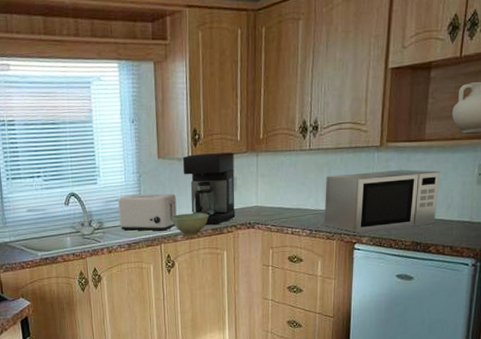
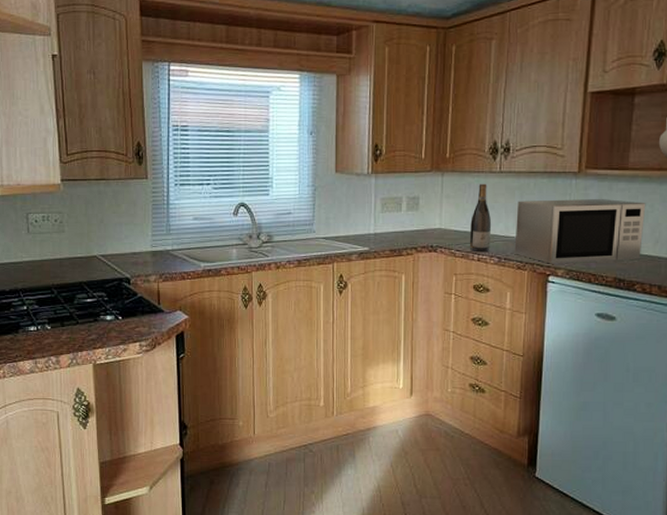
toaster: present [118,193,177,231] -> none [290,209,352,249]
bowl: present [171,212,210,236] -> none [346,232,388,256]
coffee maker: present [182,152,236,226] -> none [361,170,417,246]
wine bottle: none [283,161,303,227] -> present [469,183,492,253]

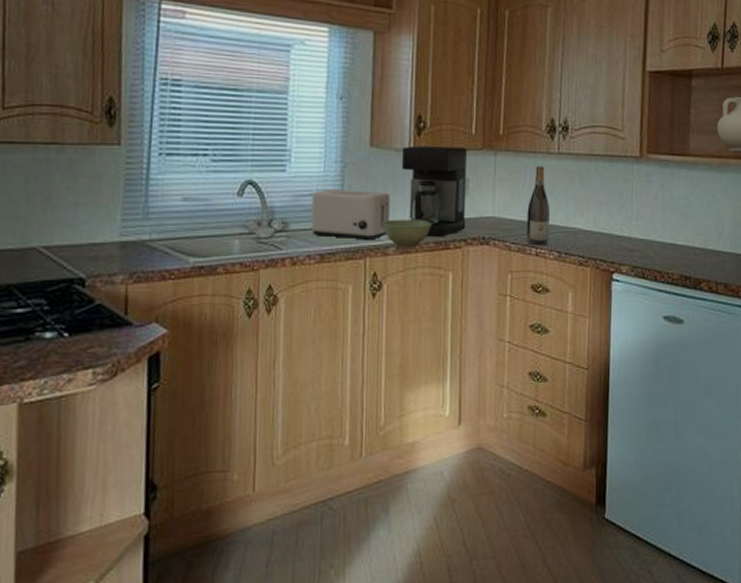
toaster: none [290,209,352,249] -> present [311,189,390,240]
bowl: none [346,232,388,256] -> present [382,219,433,250]
coffee maker: none [361,170,417,246] -> present [401,146,467,238]
microwave: present [514,198,646,264] -> none [575,186,708,260]

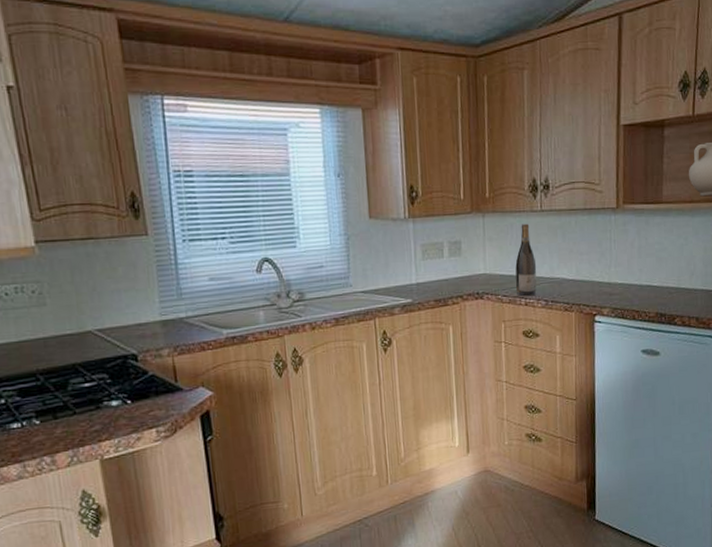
toaster: present [311,189,390,240] -> none [322,259,393,303]
bowl: present [382,219,433,250] -> none [386,281,431,309]
coffee maker: present [401,146,467,238] -> none [398,212,462,296]

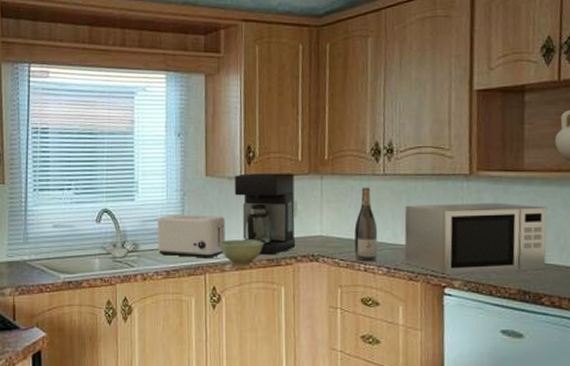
toaster: none [322,259,393,303] -> present [157,215,225,258]
bowl: none [386,281,431,309] -> present [219,240,265,266]
coffee maker: none [398,212,462,296] -> present [234,173,296,256]
microwave: none [560,233,681,304] -> present [404,202,547,275]

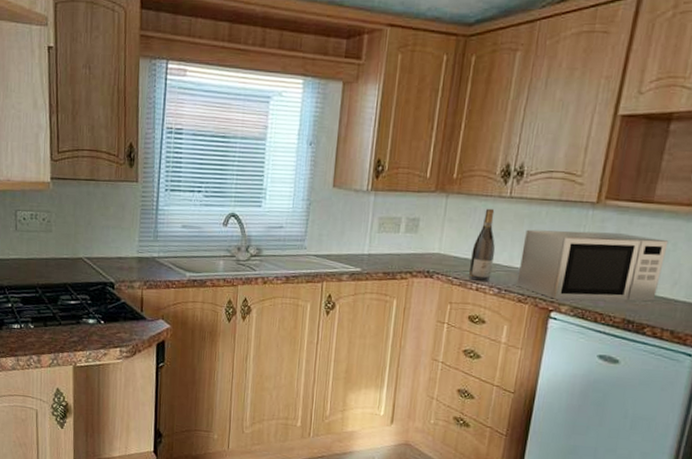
toaster: present [157,215,225,258] -> none [280,223,347,268]
bowl: present [219,240,265,266] -> none [338,251,383,278]
coffee maker: present [234,173,296,256] -> none [359,187,420,269]

